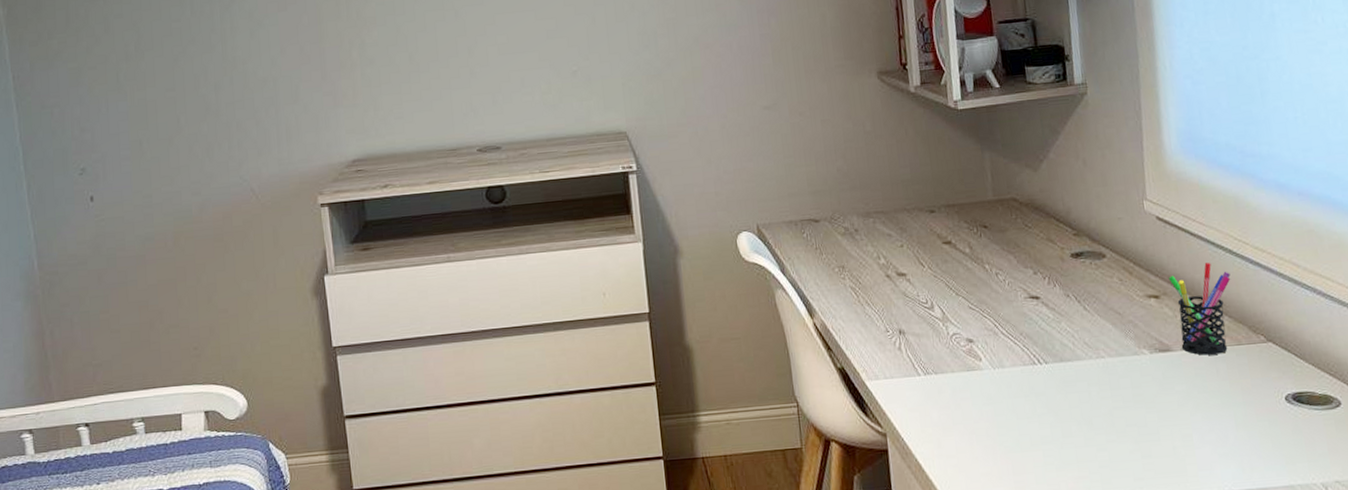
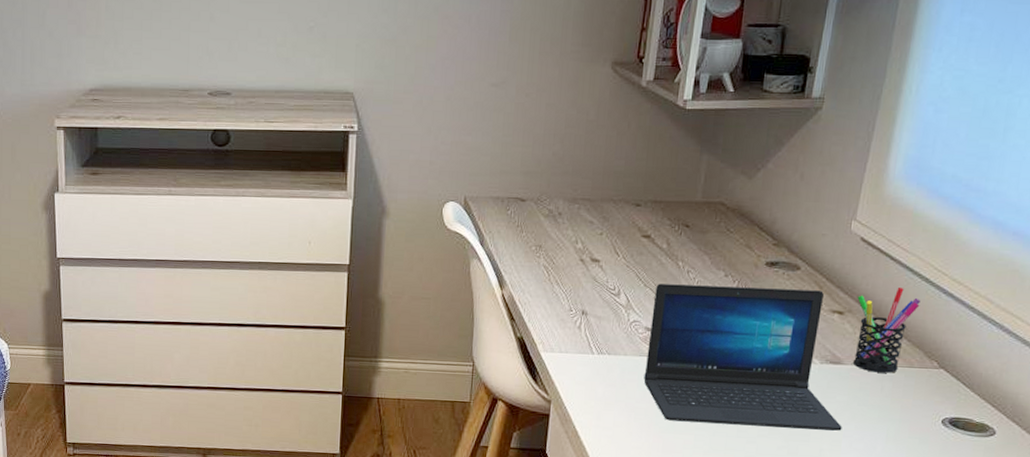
laptop: none [968,276,1190,439] -> present [644,284,842,431]

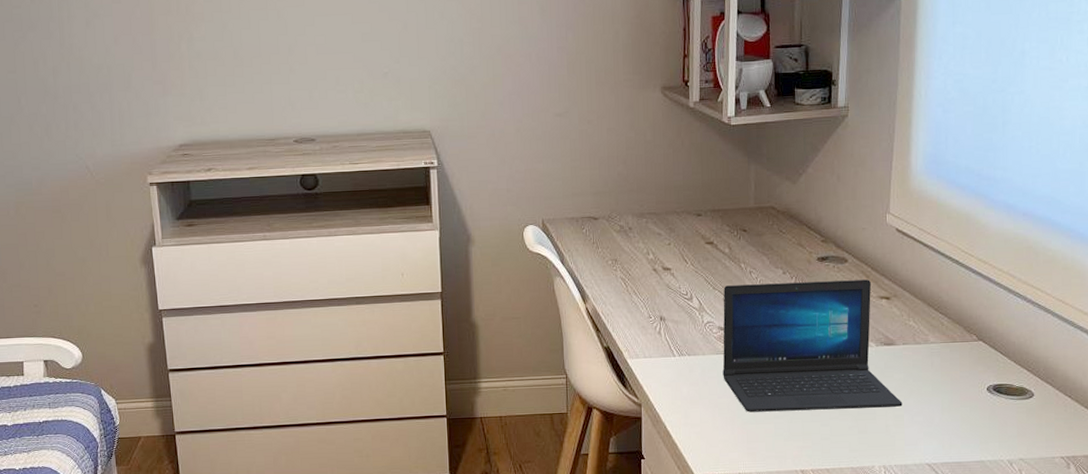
pen holder: present [853,288,921,373] -> none [900,271,954,350]

